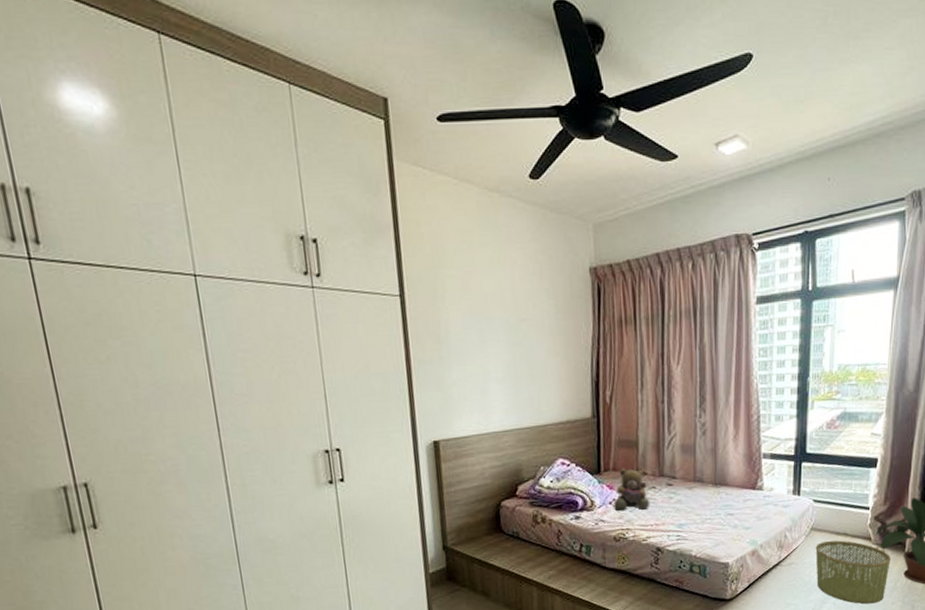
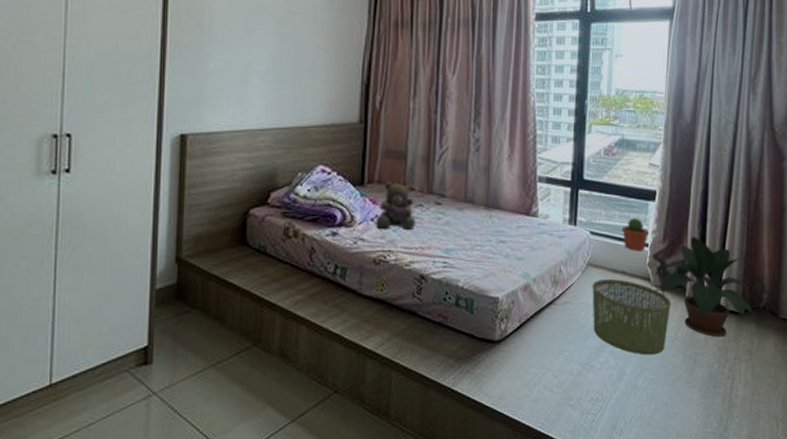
succulent plant: none [843,485,871,516] -> present [621,218,650,253]

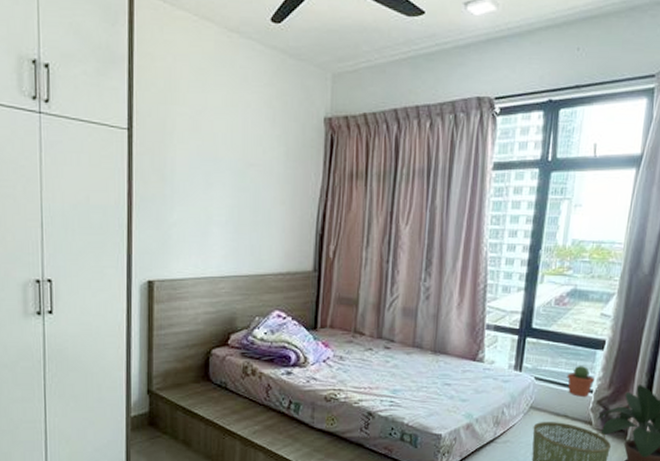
teddy bear: present [376,181,416,230] -> none [327,326,366,371]

